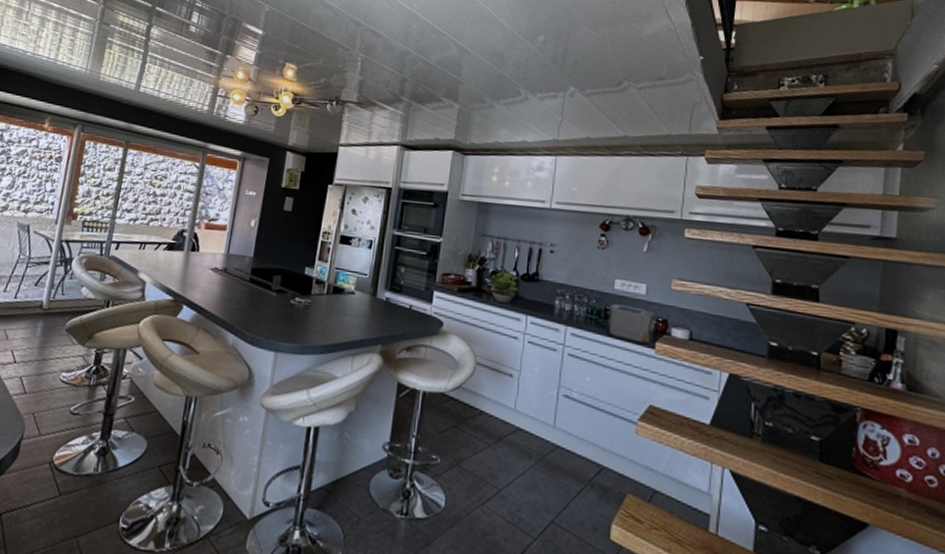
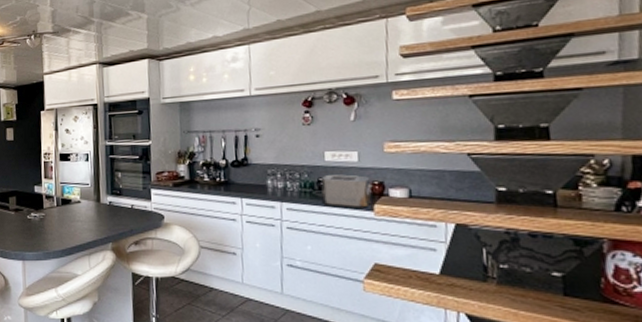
potted plant: present [489,271,519,304] -> none [201,161,230,191]

